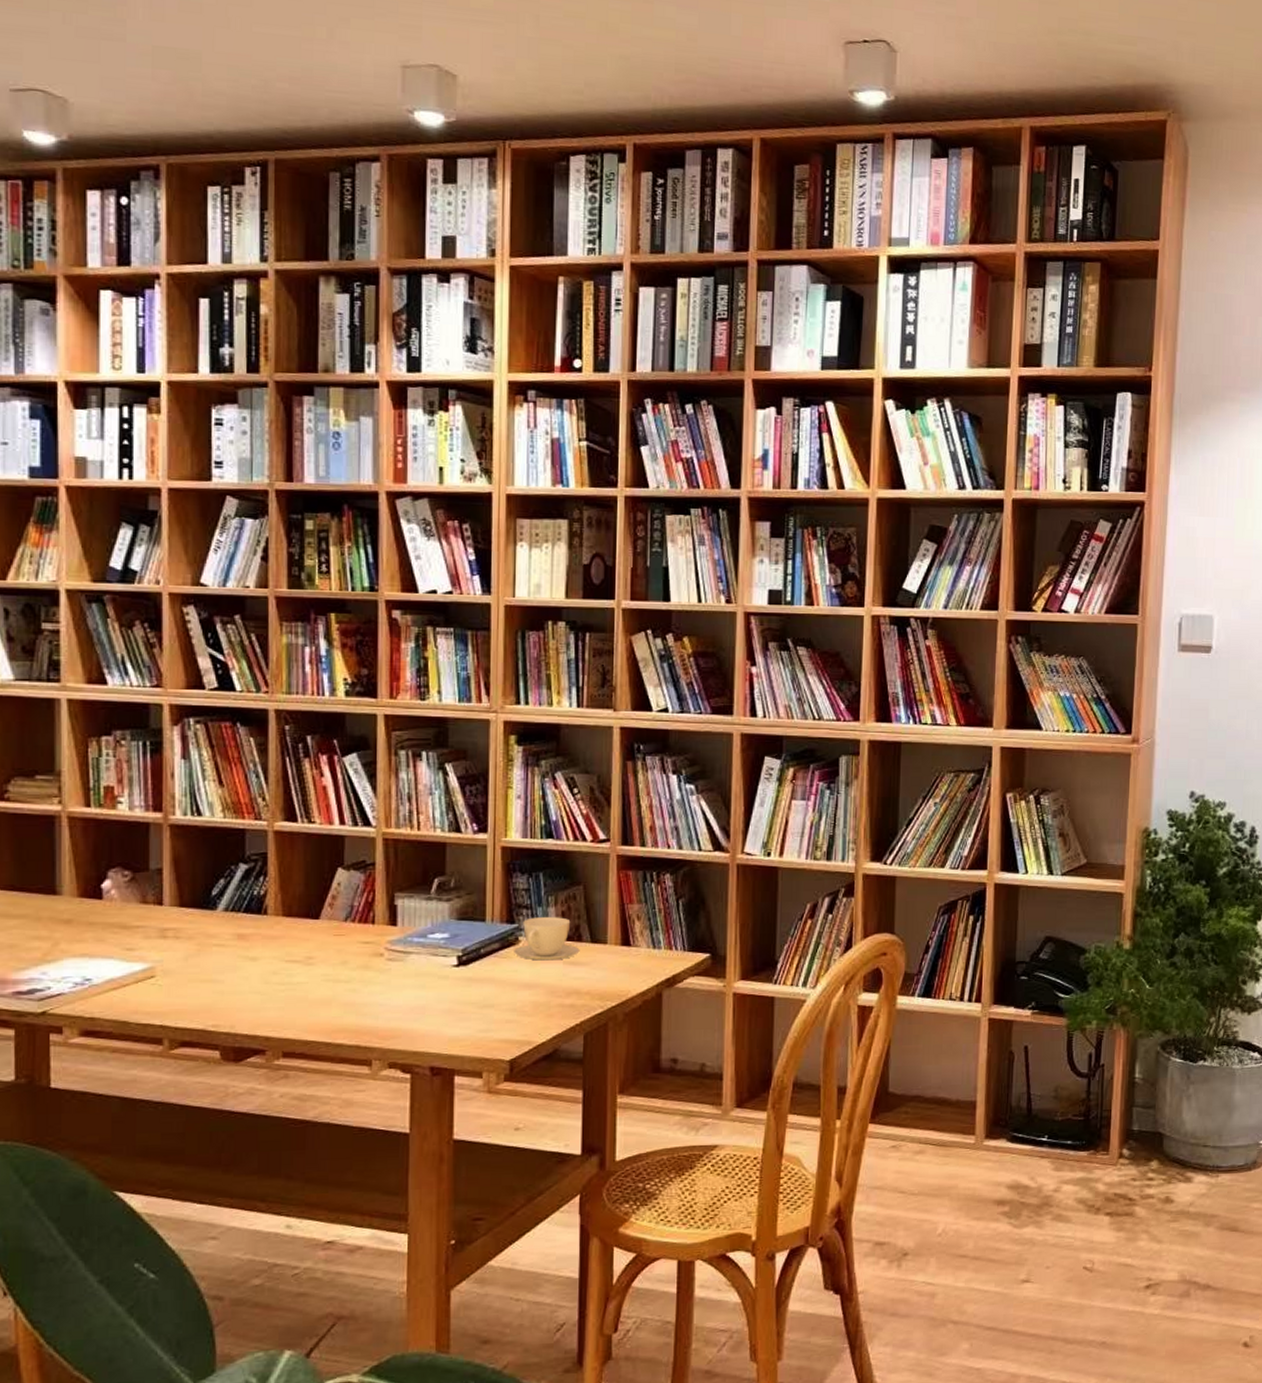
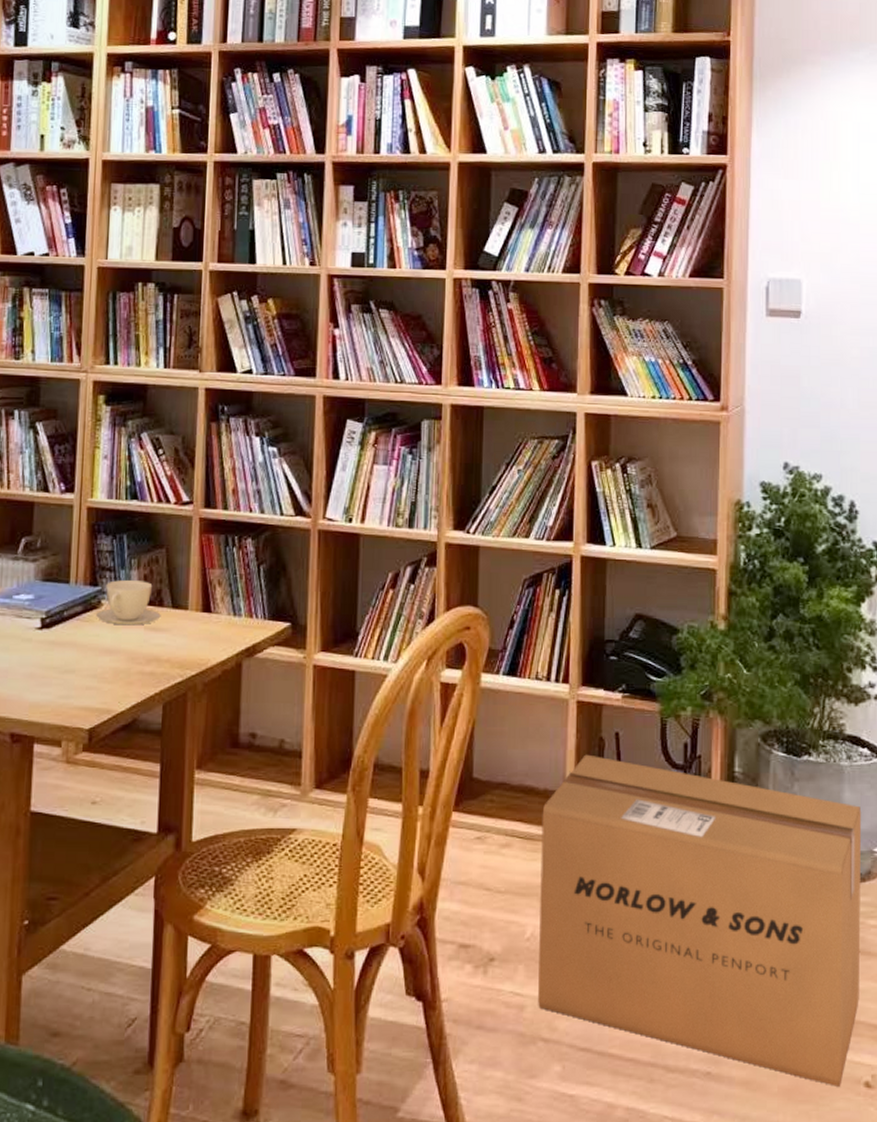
box: none [948,1067,1250,1349] -> present [538,754,862,1088]

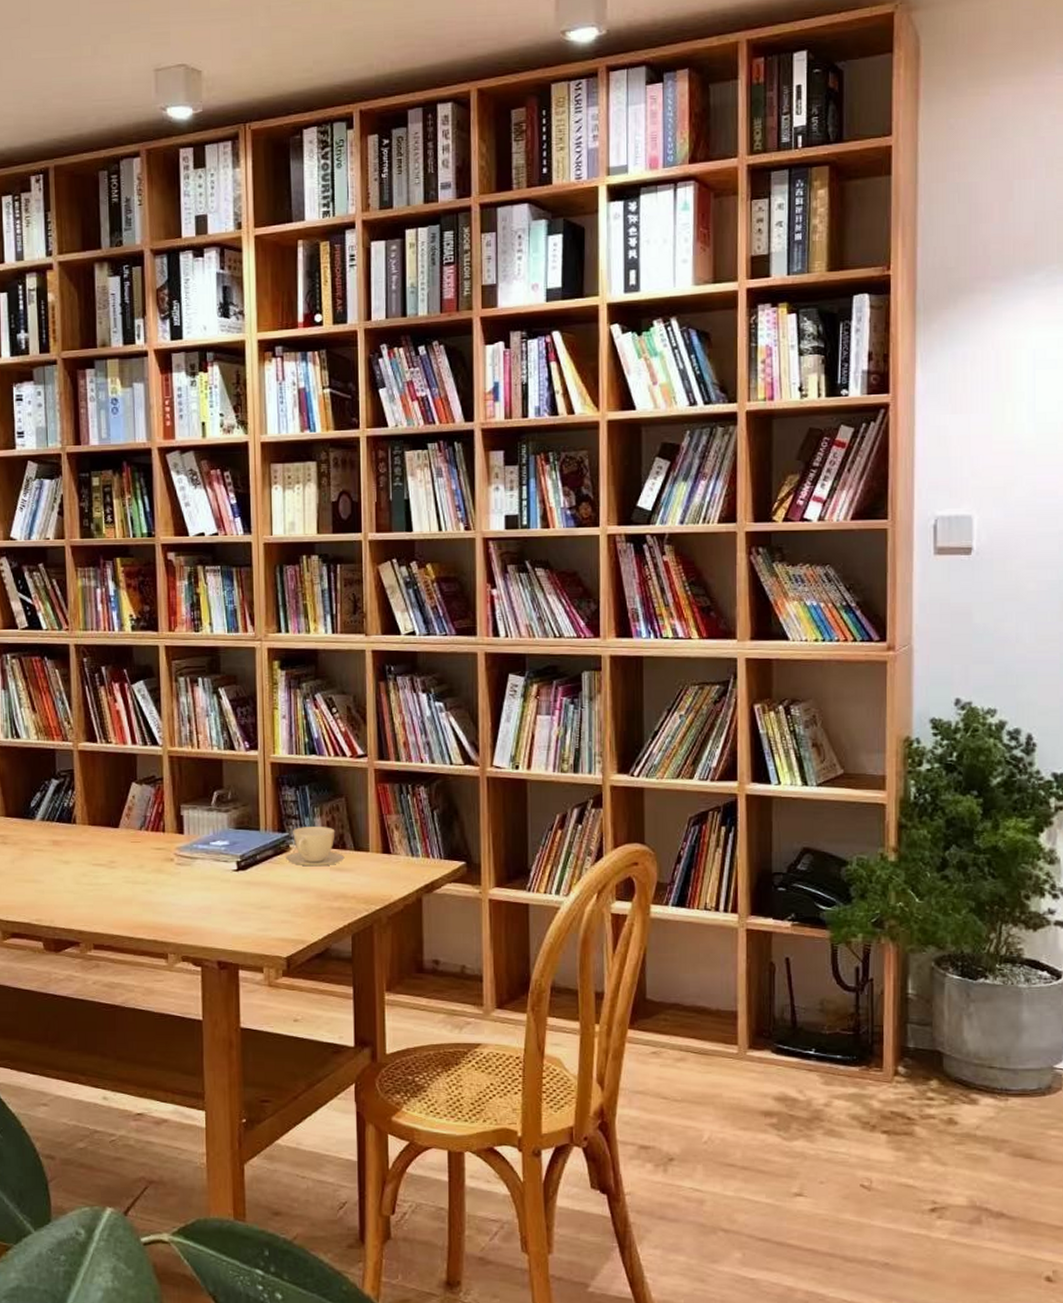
box: present [538,754,862,1088] -> none [715,978,1041,1281]

